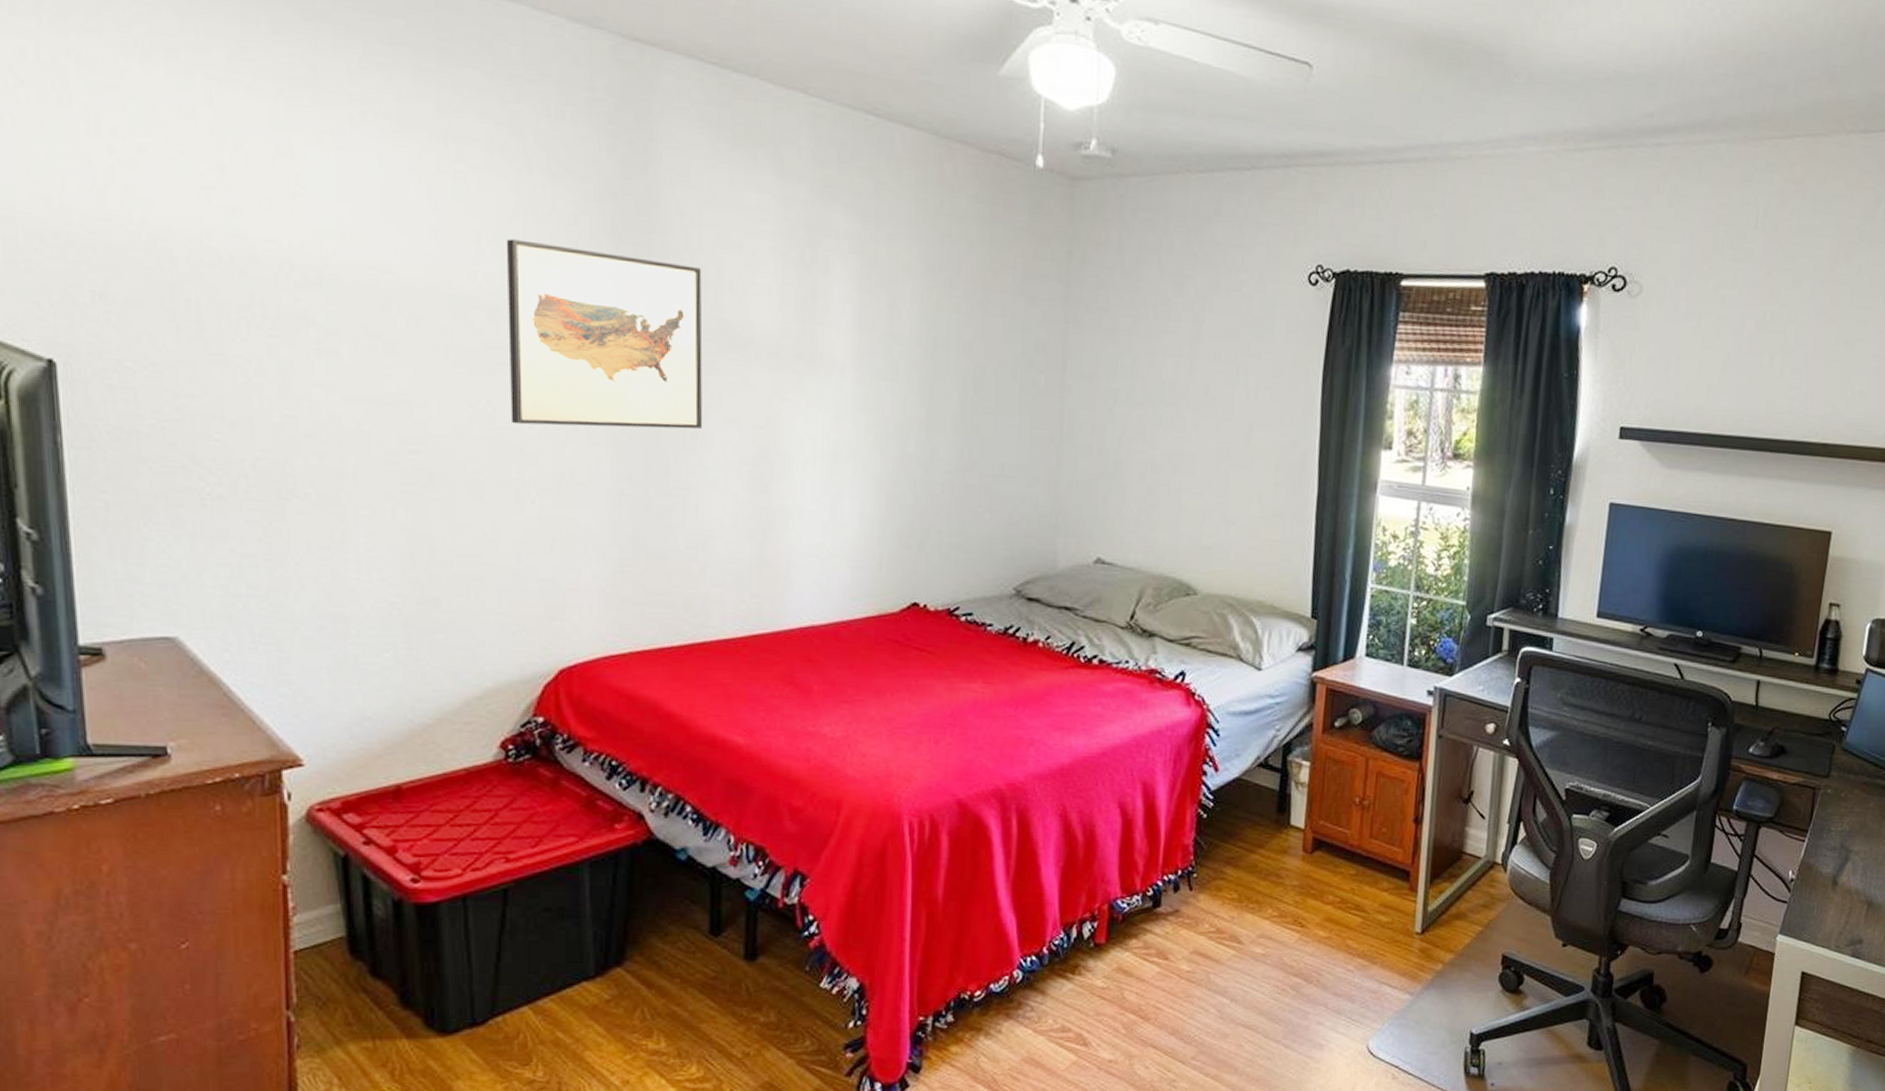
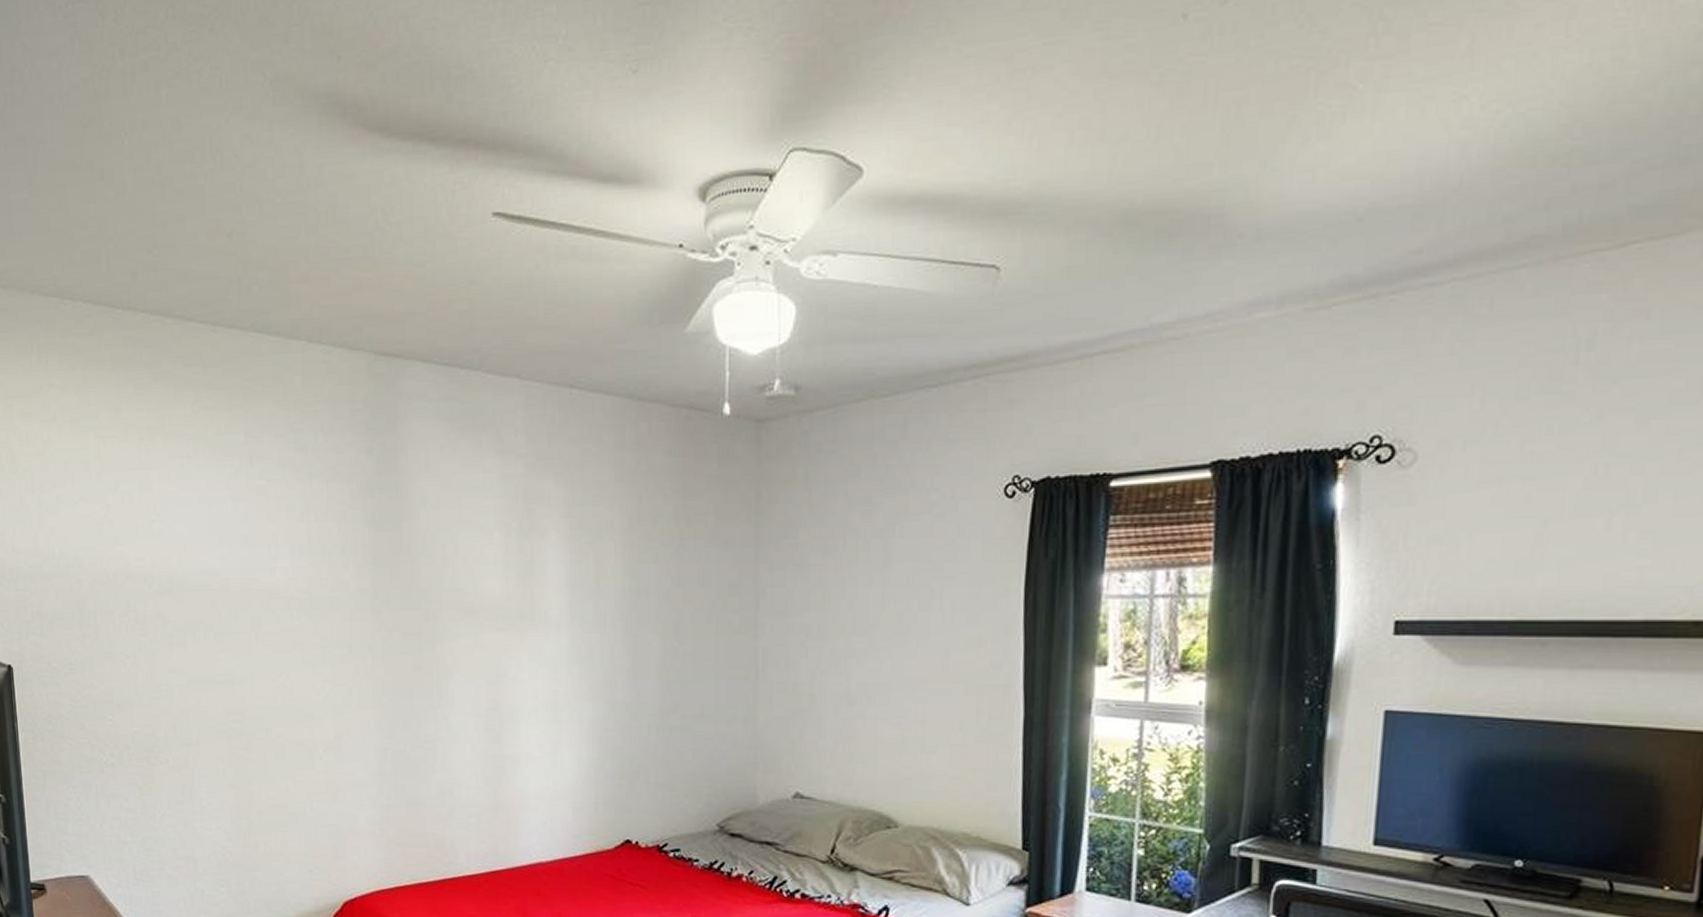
wall art: present [506,239,703,429] -> none [295,537,446,694]

